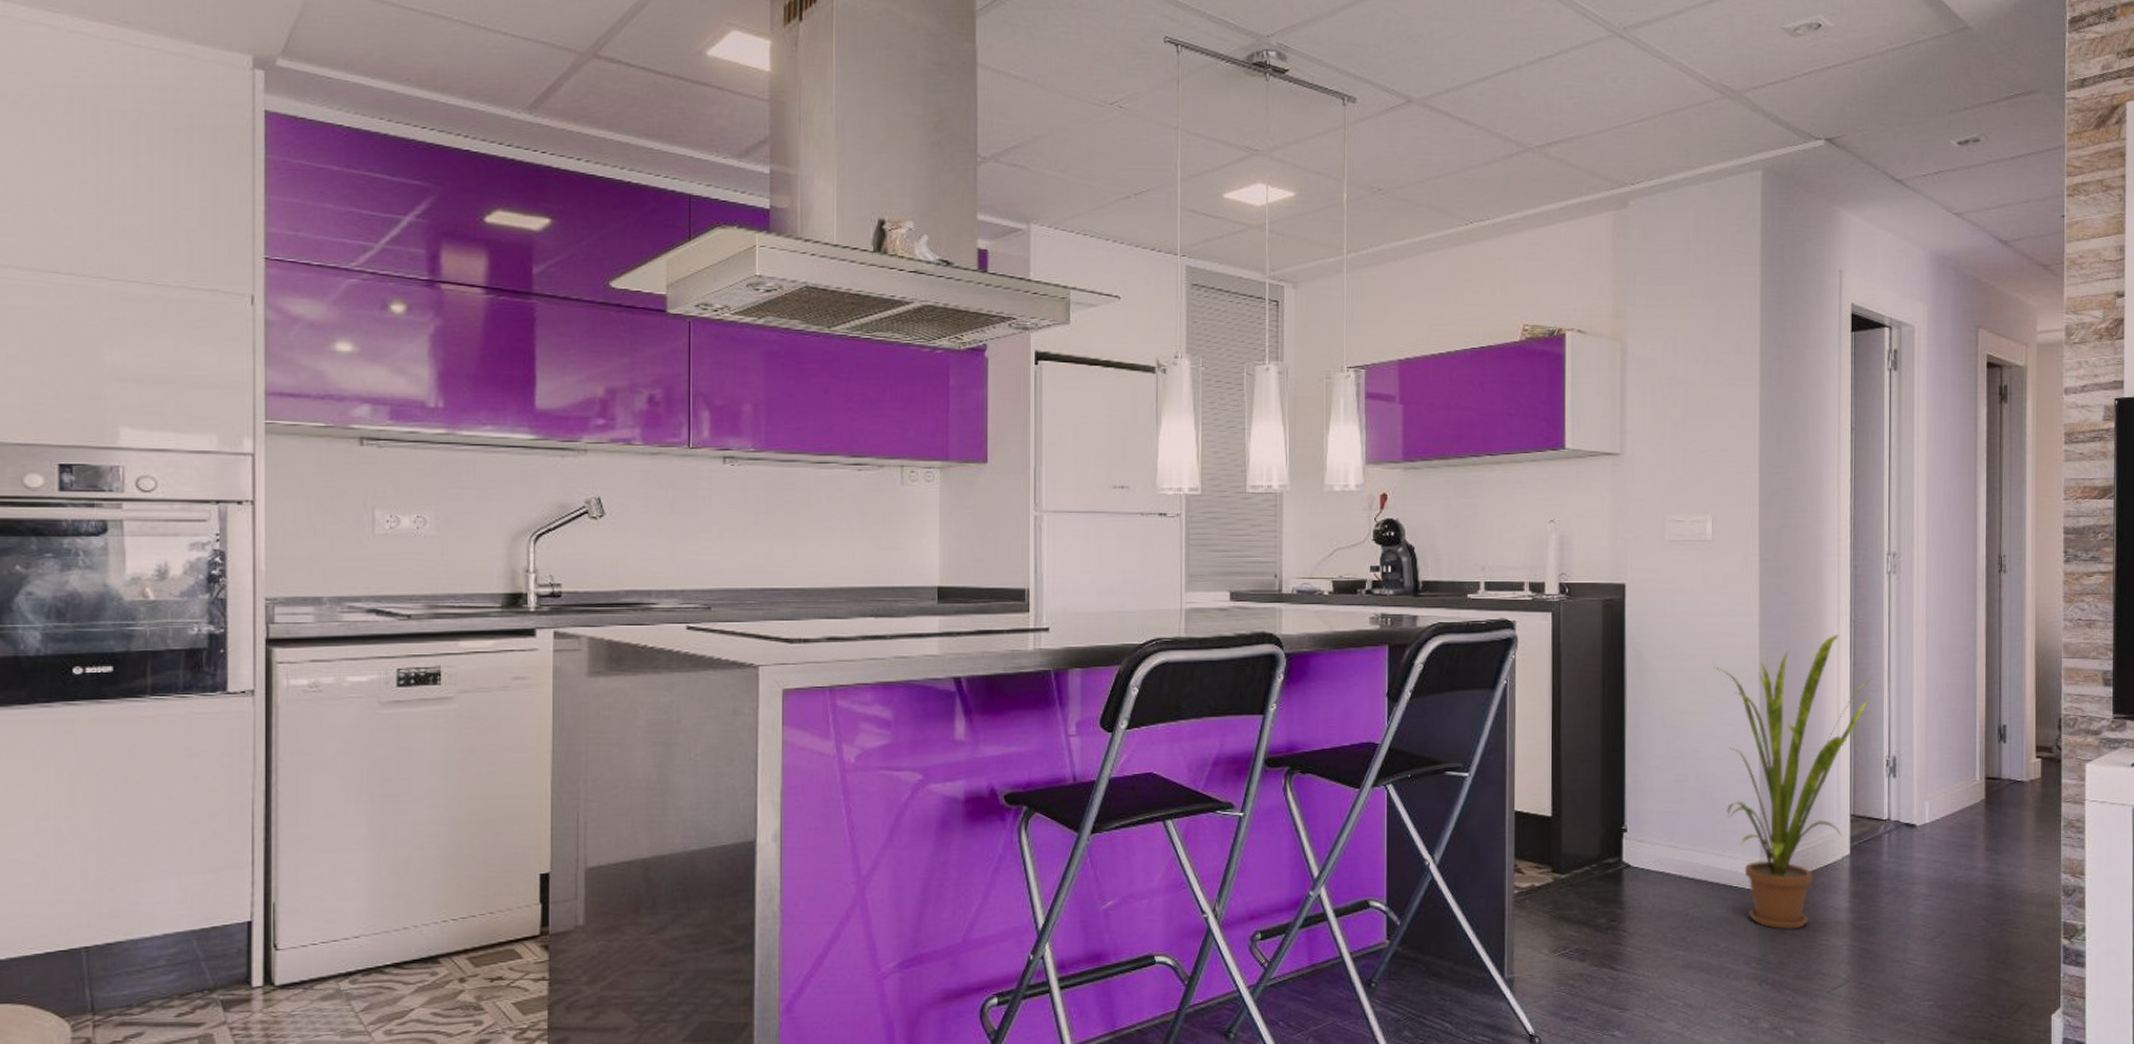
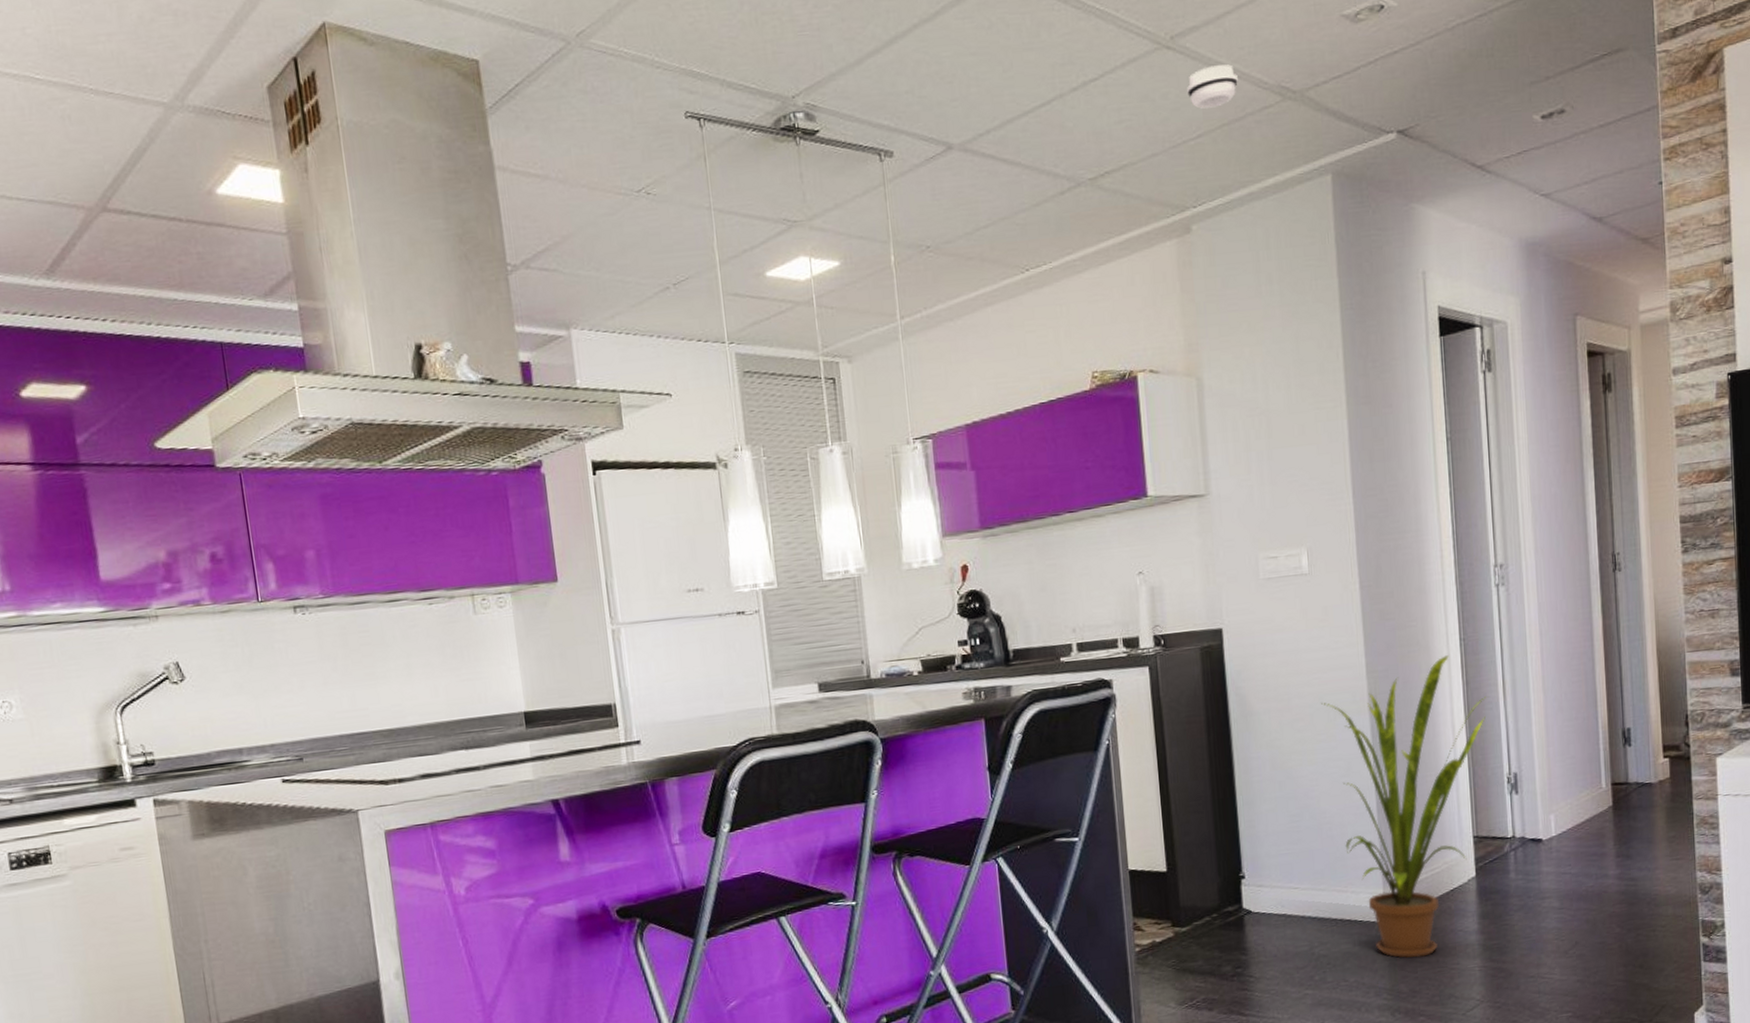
smoke detector: none [1635,58,1683,96] -> present [1187,64,1238,109]

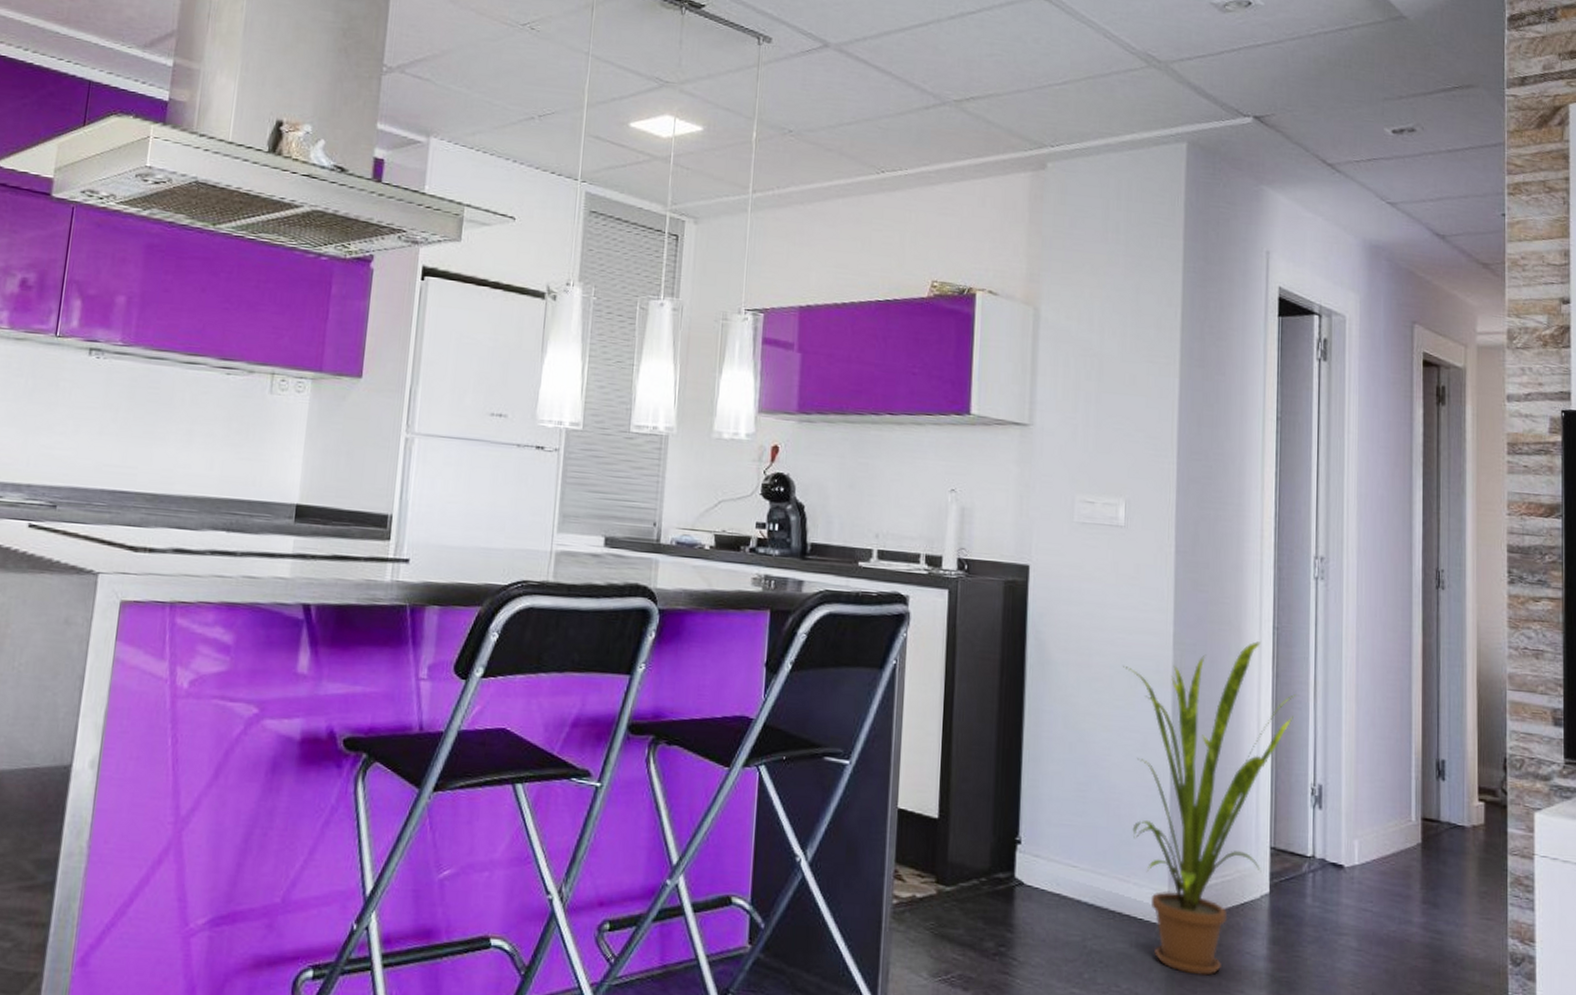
smoke detector: present [1187,64,1238,109] -> none [1058,23,1107,60]

